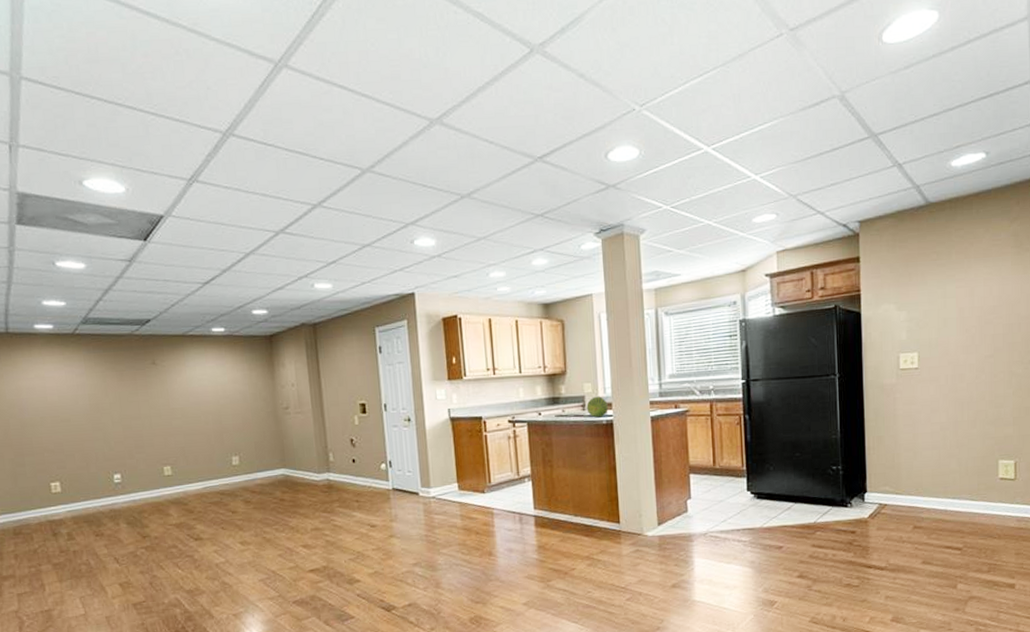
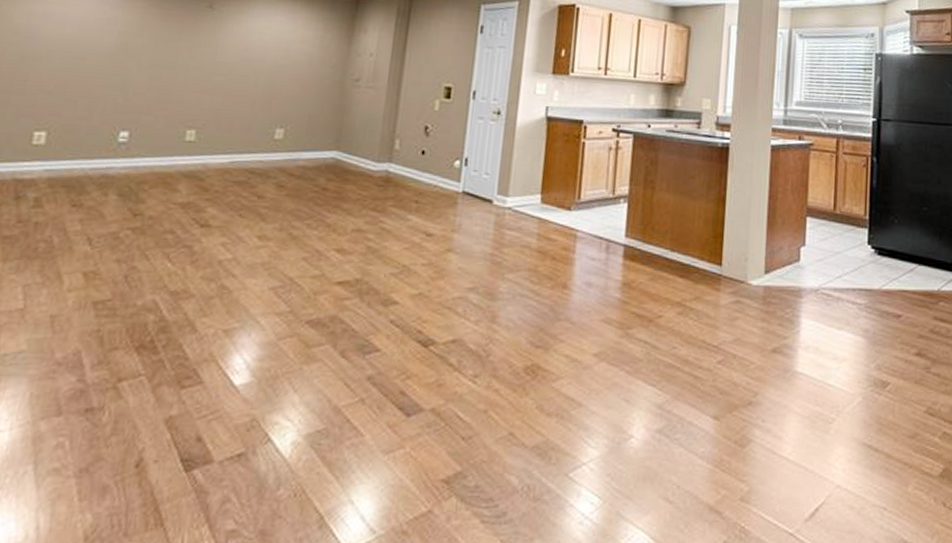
fruit: present [586,396,608,418] -> none [702,114,726,139]

